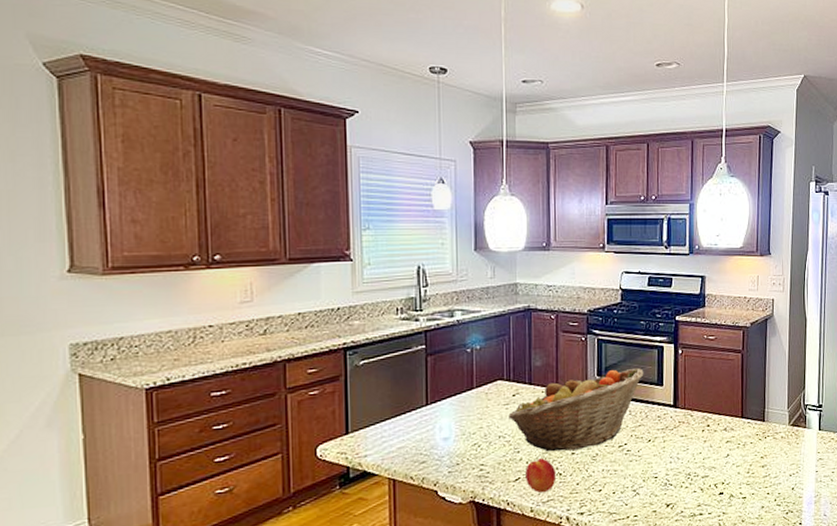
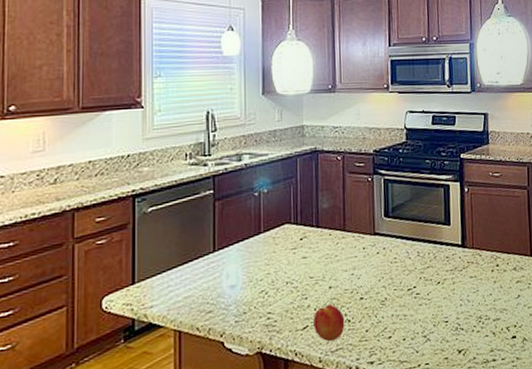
fruit basket: present [508,367,644,452] -> none [296,207,431,298]

